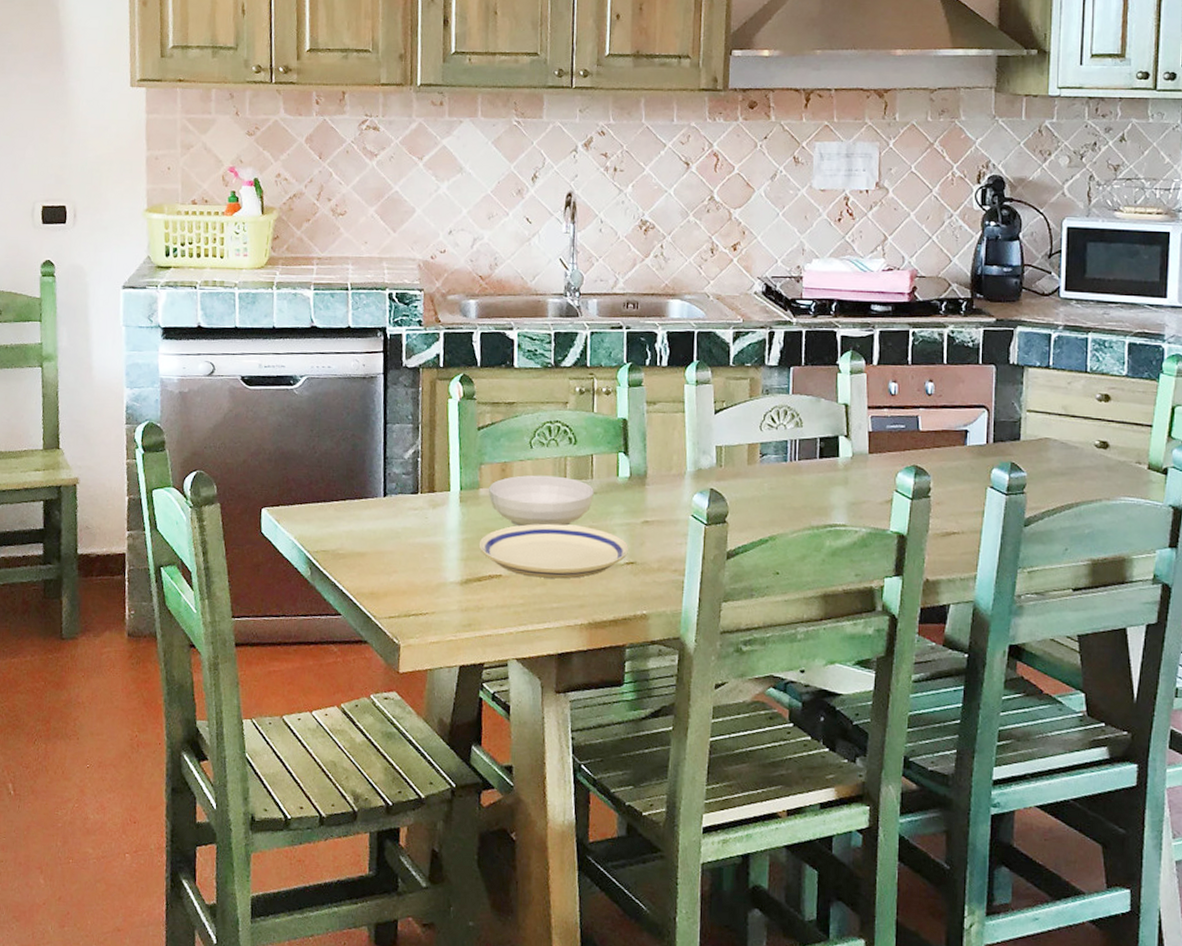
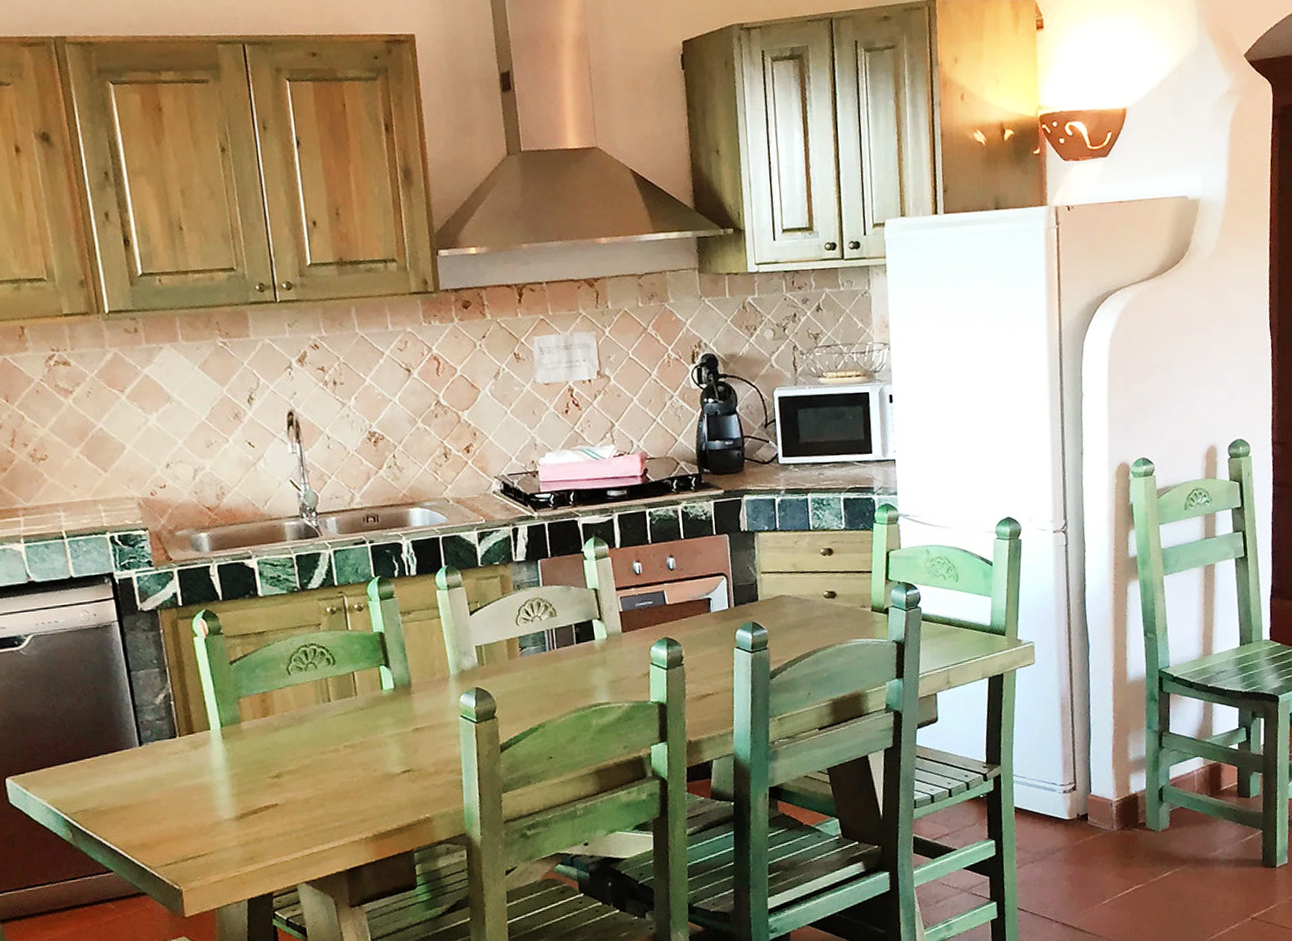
plate: present [478,523,628,579] -> none [249,743,403,801]
bowl: present [489,474,594,527] -> none [251,698,361,754]

